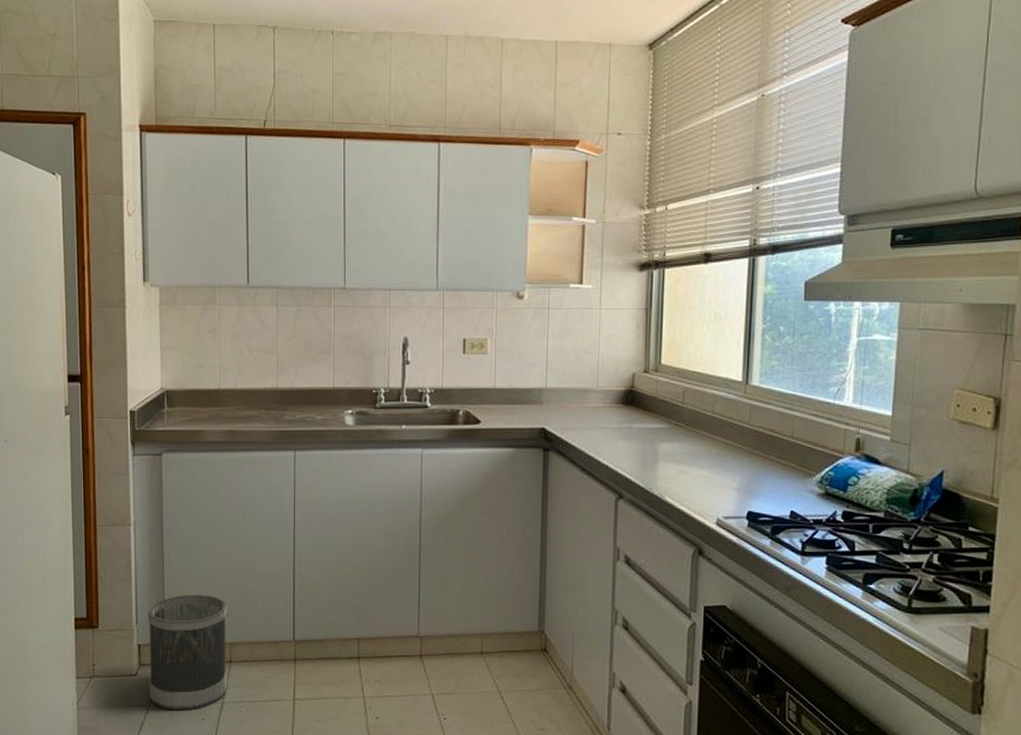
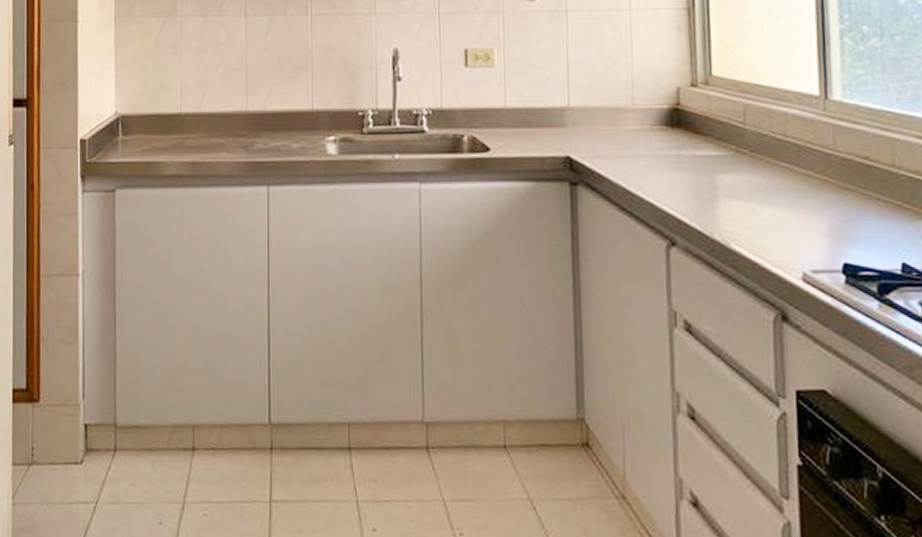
wastebasket: present [148,594,228,710] -> none [96,362,190,511]

